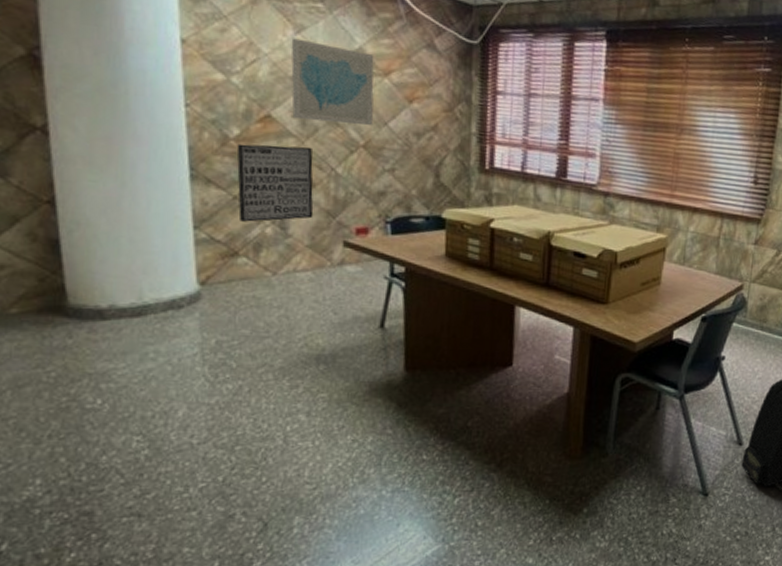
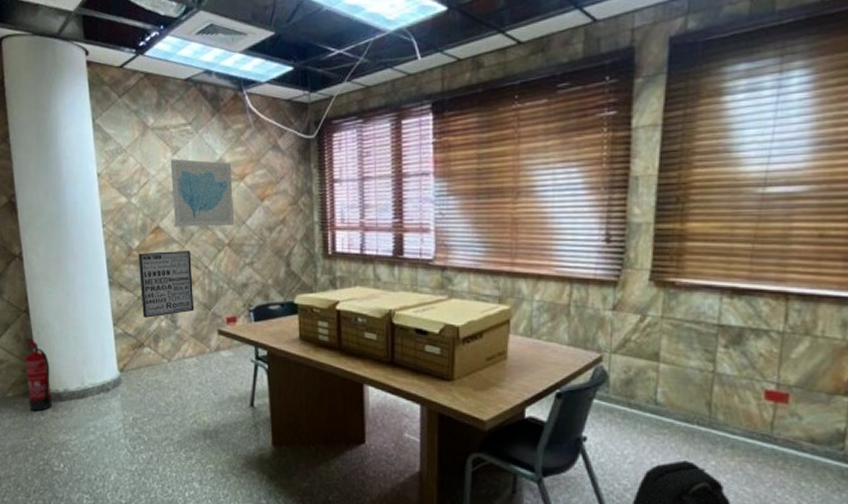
fire extinguisher: none [44,237,89,333] -> present [25,338,53,411]

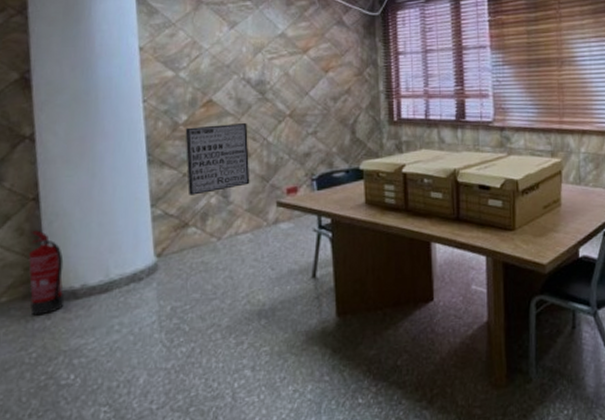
wall art: present [170,159,235,227] -> none [226,33,297,100]

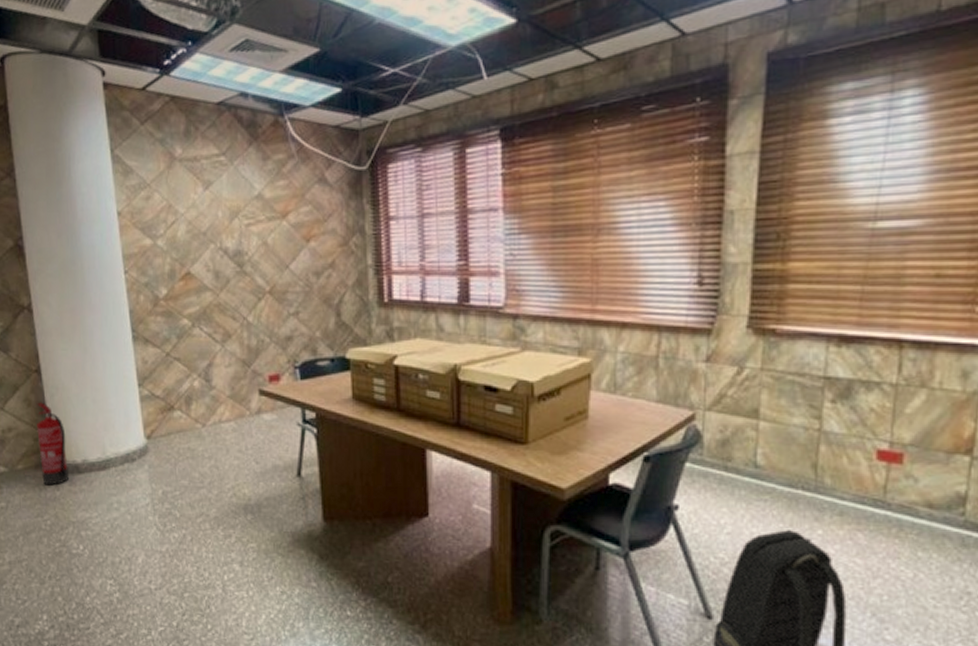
wall art: present [185,123,250,195] -> none [166,300,232,377]

